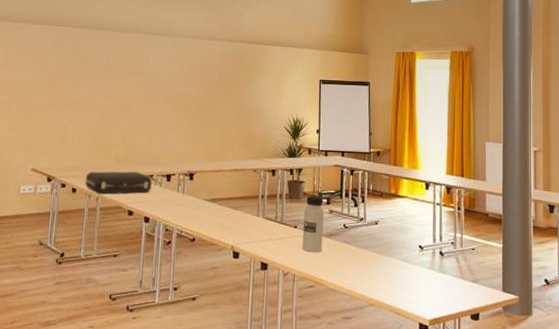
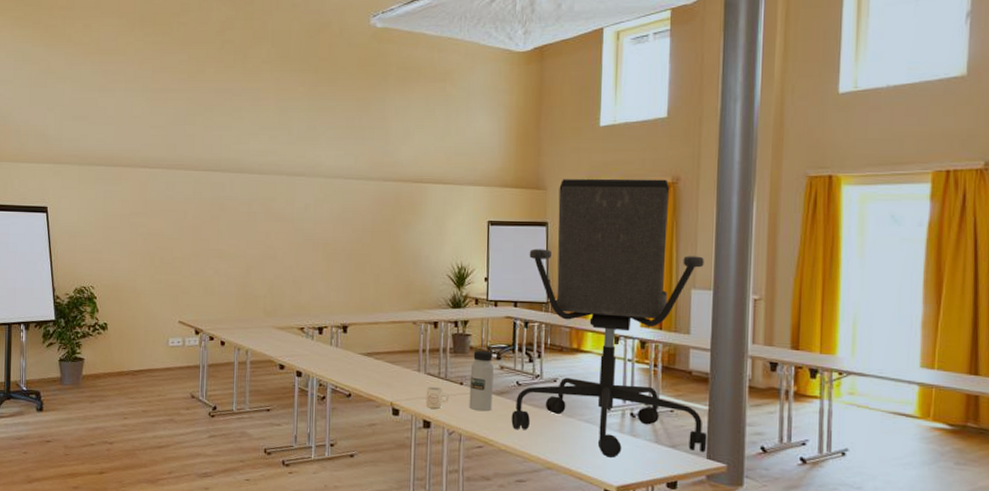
briefcase: present [85,171,152,194] -> none [233,323,303,348]
mug: none [263,229,284,251] -> present [426,386,449,409]
office chair: none [339,46,502,293] -> present [511,178,707,458]

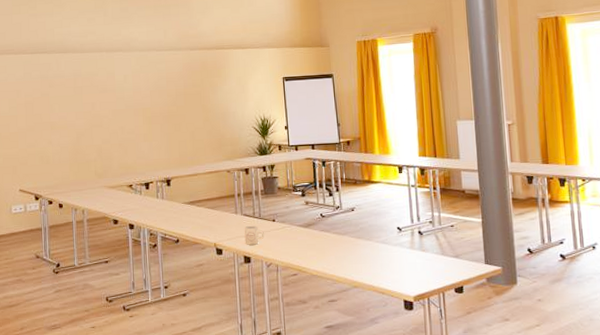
water bottle: present [469,350,494,412] -> none [280,189,302,243]
office chair: present [511,178,707,458] -> none [319,30,484,272]

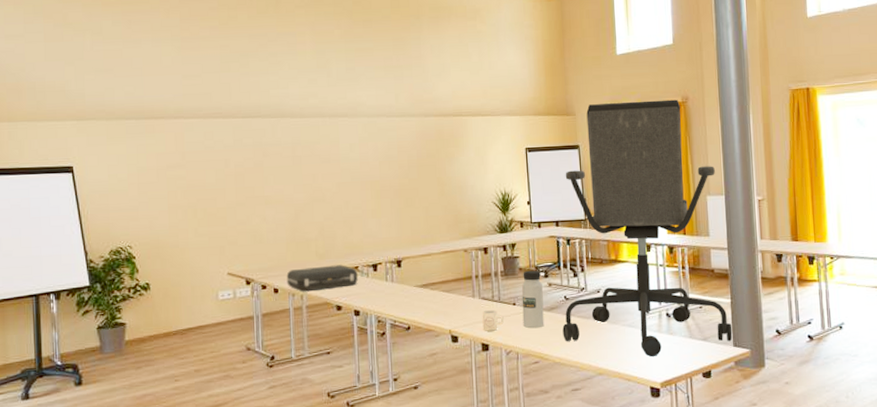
briefcase: none [70,183,132,207] -> present [286,265,358,292]
water bottle: none [280,189,302,243] -> present [521,270,544,329]
office chair: none [319,30,484,272] -> present [562,99,733,357]

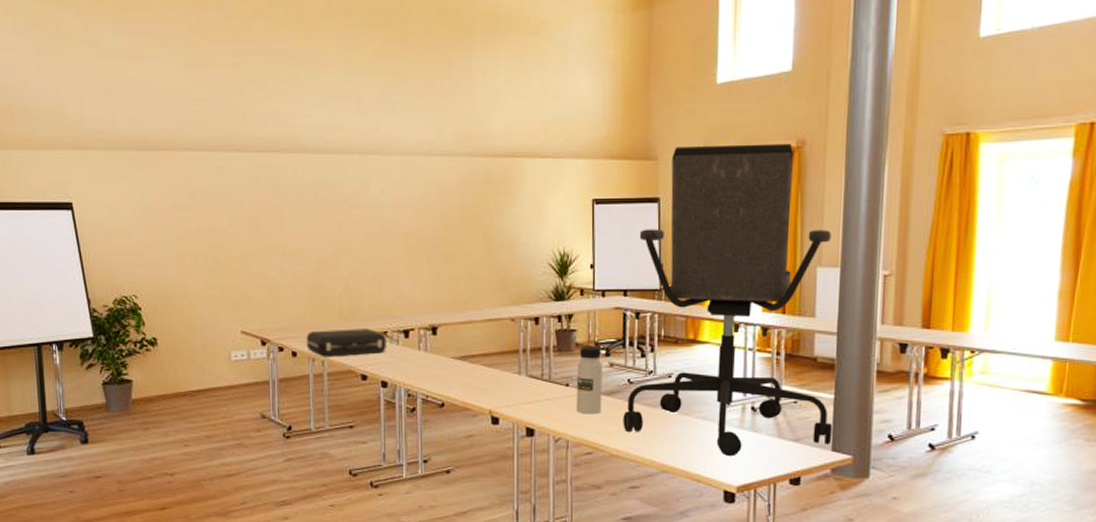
mug: present [482,309,504,331] -> none [528,389,554,414]

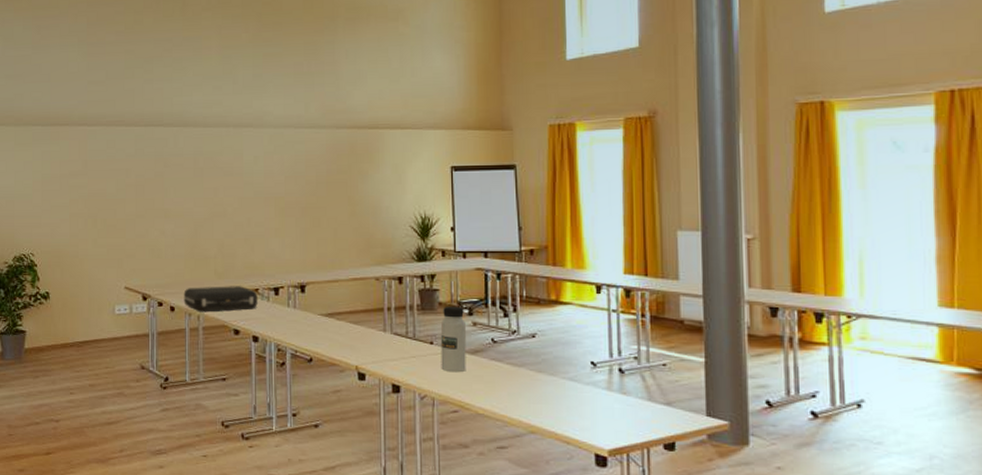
office chair: present [623,143,833,456] -> none [488,113,706,418]

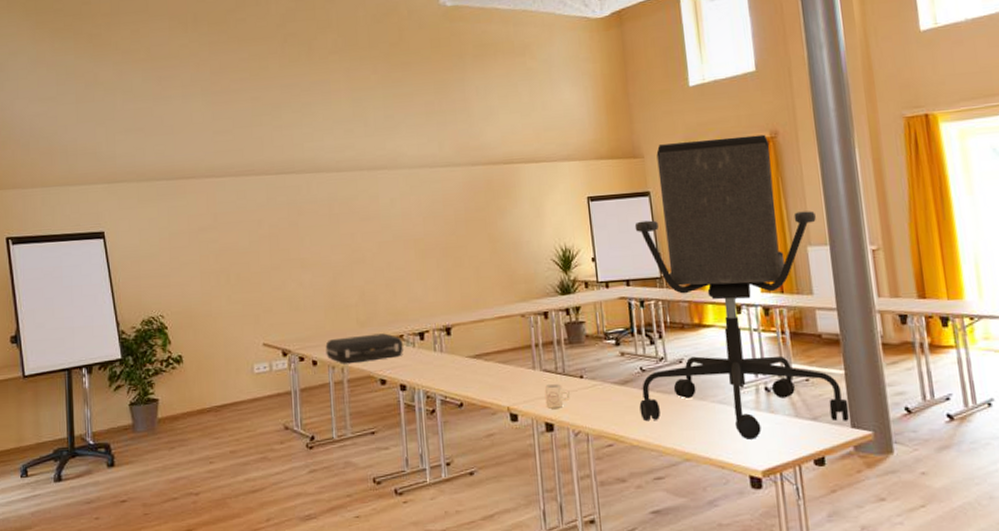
mug: none [393,347,419,371] -> present [544,383,570,409]
water bottle: present [440,306,466,373] -> none [589,337,618,406]
office chair: none [488,113,706,418] -> present [634,134,850,439]

